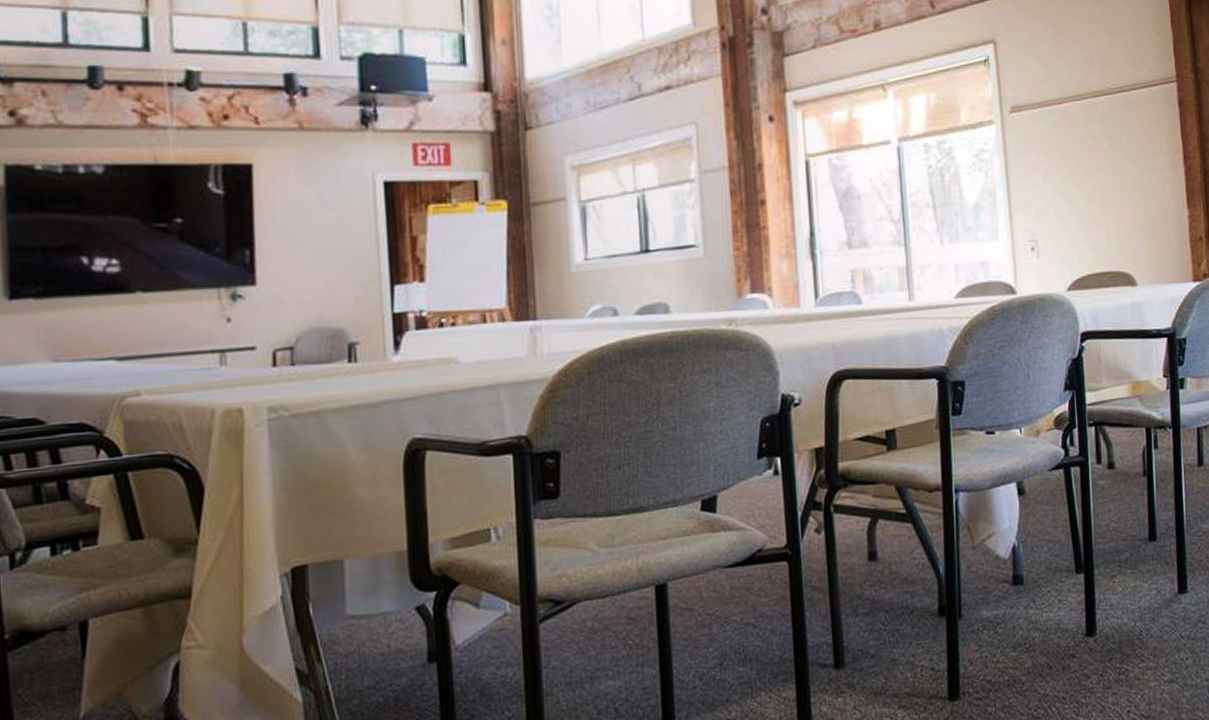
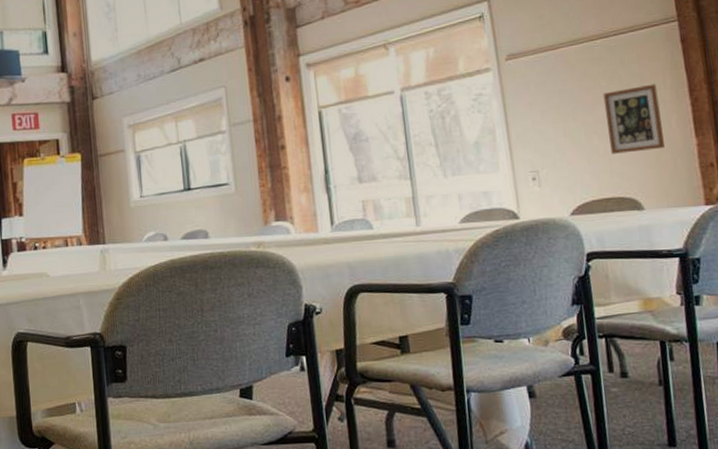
picture frame: none [1103,149,1159,224] -> present [603,84,665,154]

